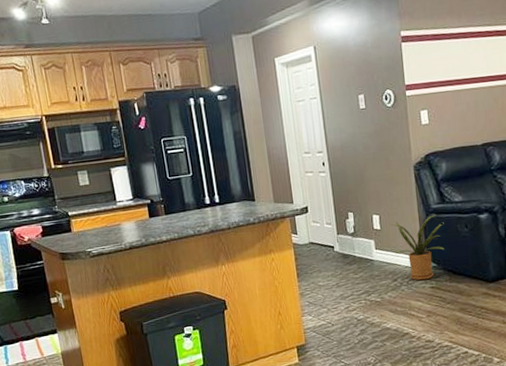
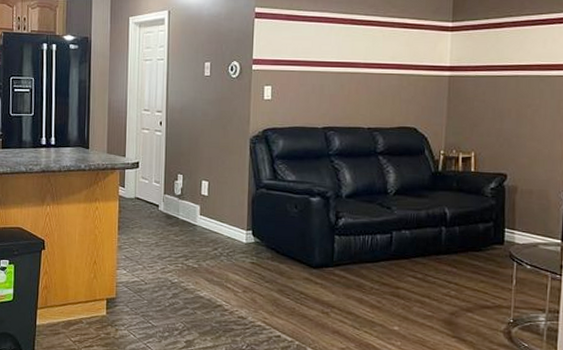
house plant: present [391,214,445,281] -> none [219,190,273,254]

